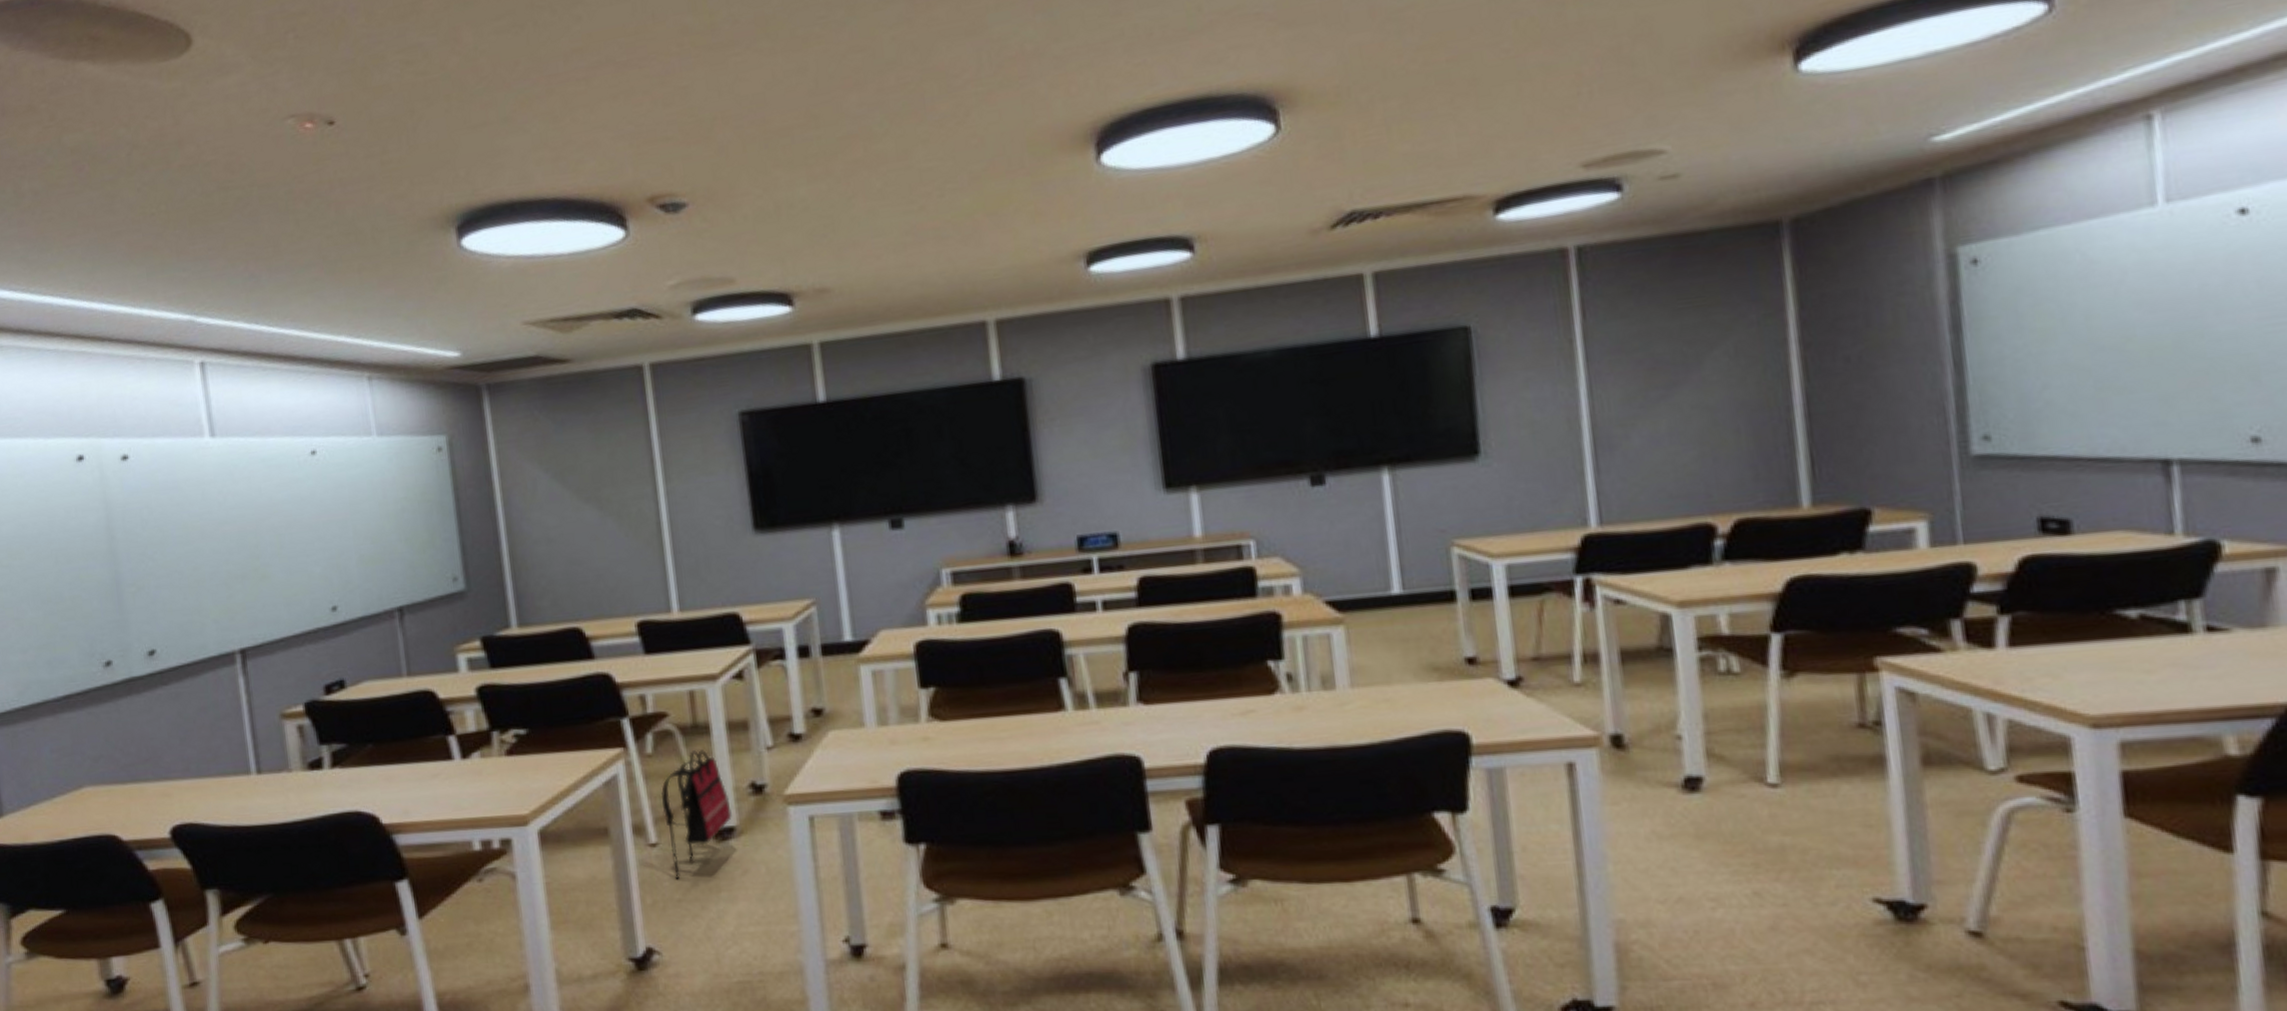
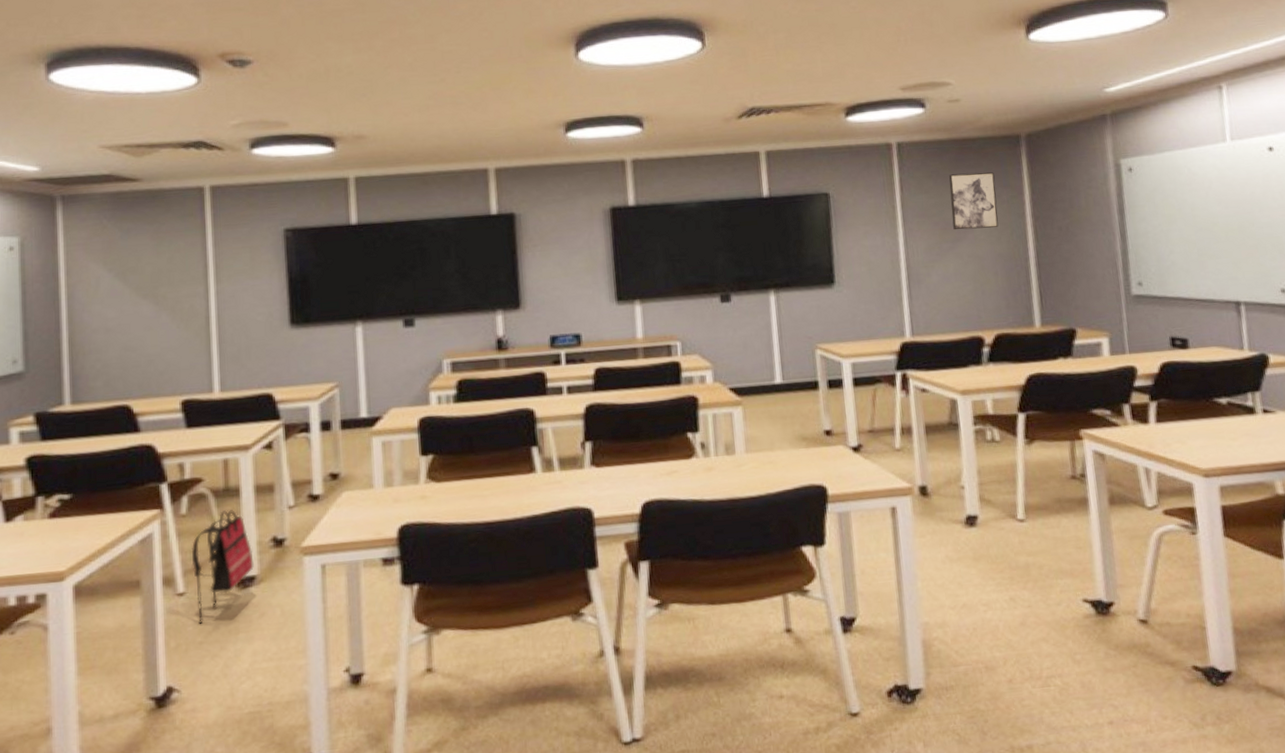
wall art: none [1660,280,1742,370] -> present [949,172,999,230]

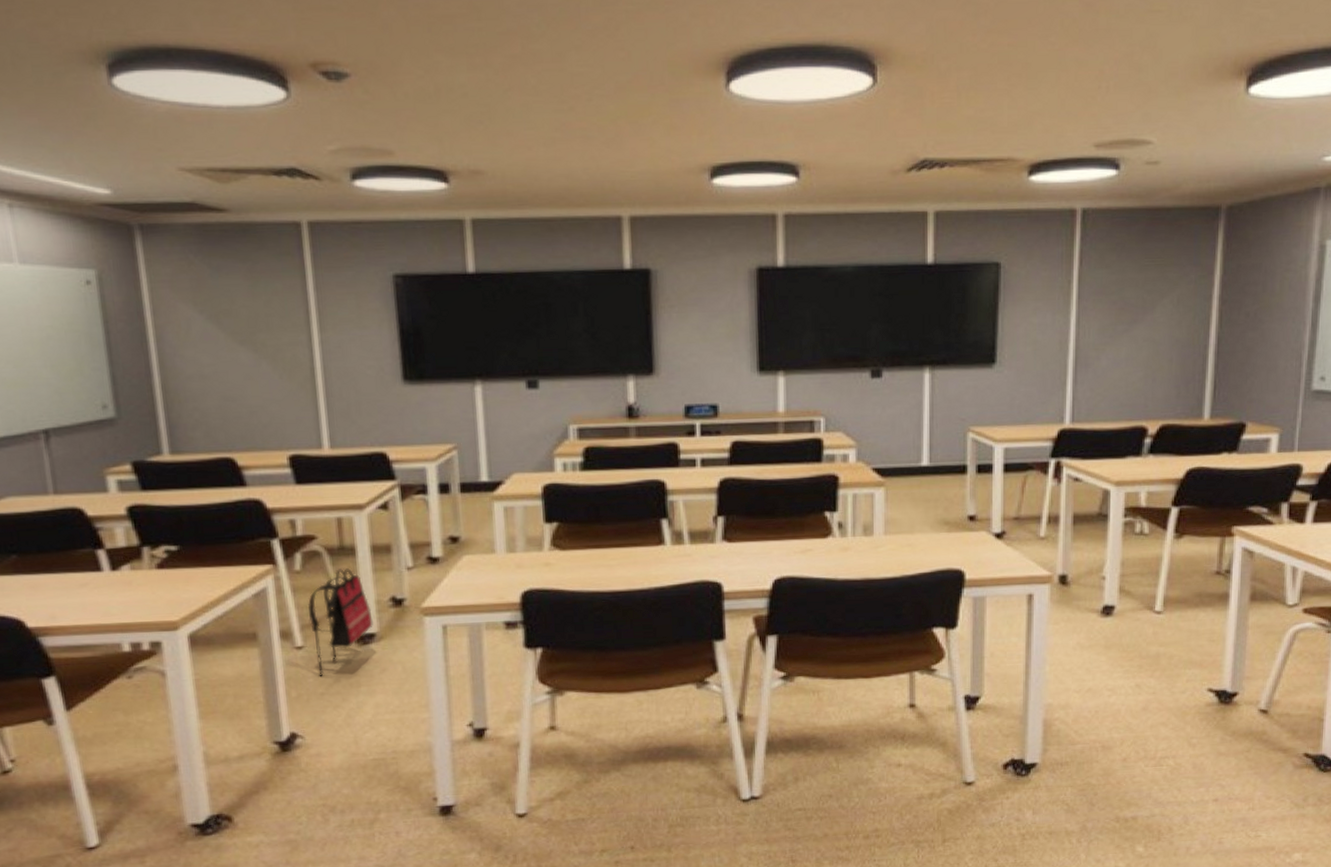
wall art: present [949,172,999,230] -> none [1132,247,1185,311]

